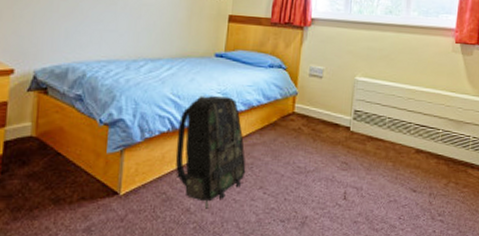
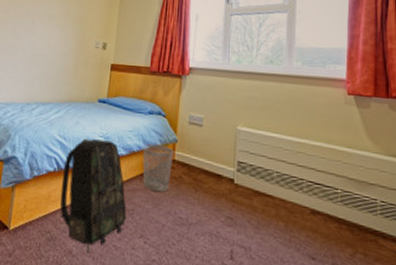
wastebasket: none [262,98,294,145] -> present [142,144,174,193]

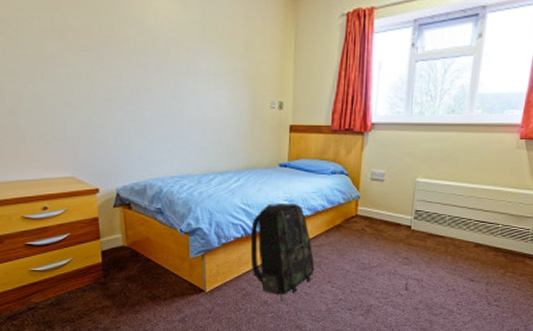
wastebasket: present [142,144,174,193] -> none [326,202,357,245]

